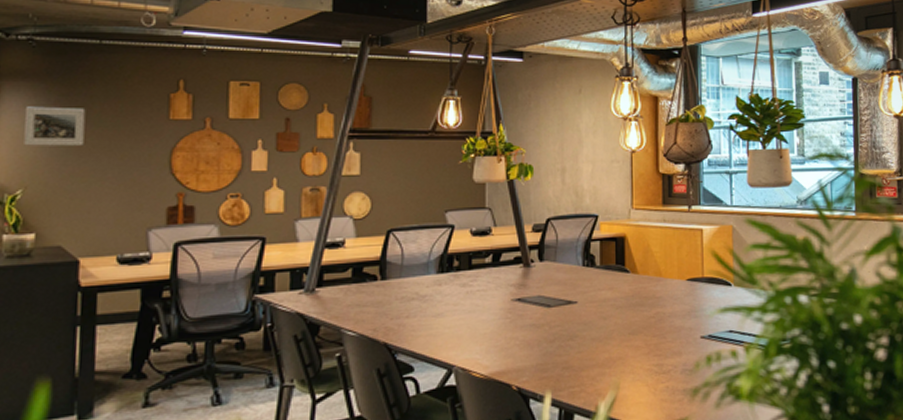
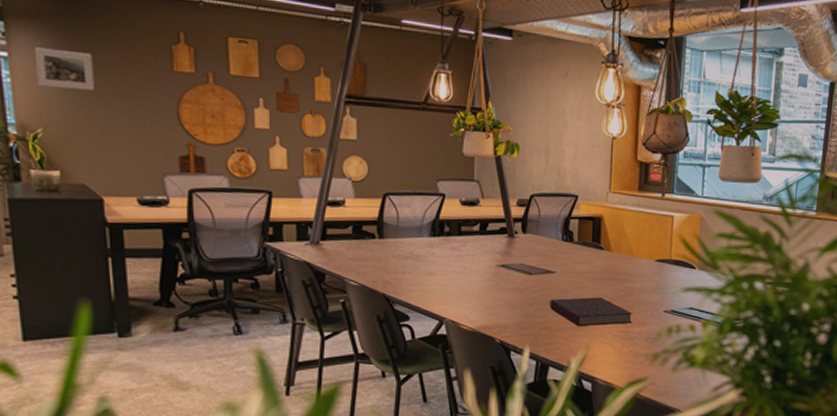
notebook: none [572,327,666,364] -> present [550,297,633,327]

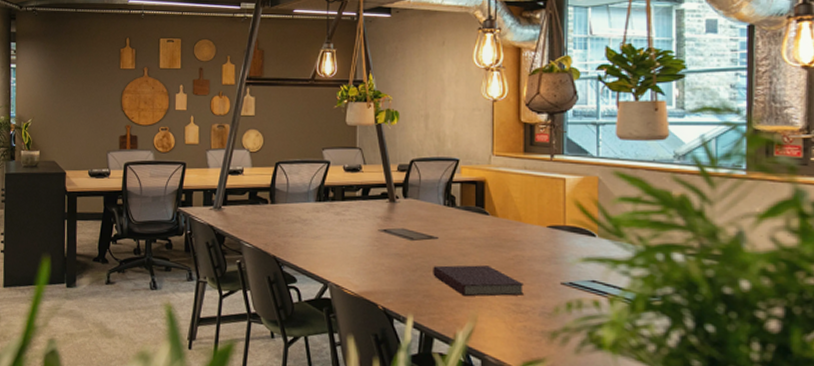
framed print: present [34,47,94,90] -> none [31,59,68,88]

